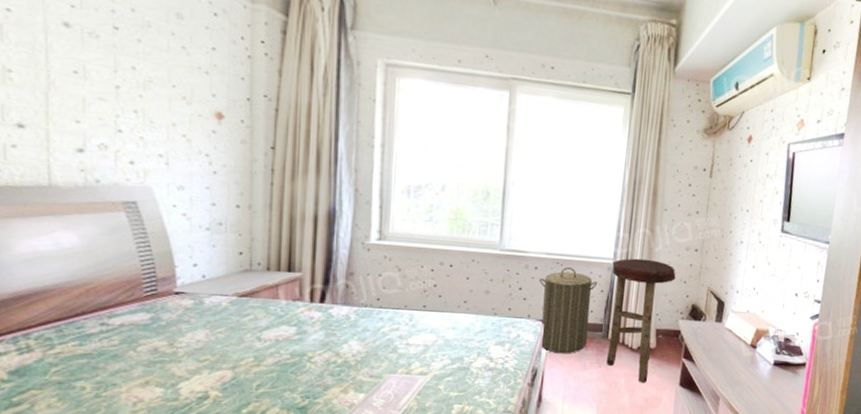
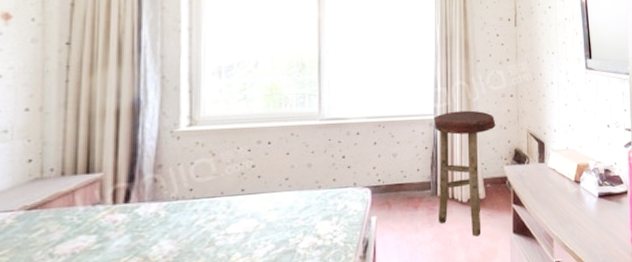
laundry hamper: present [538,267,598,354] -> none [361,129,421,220]

